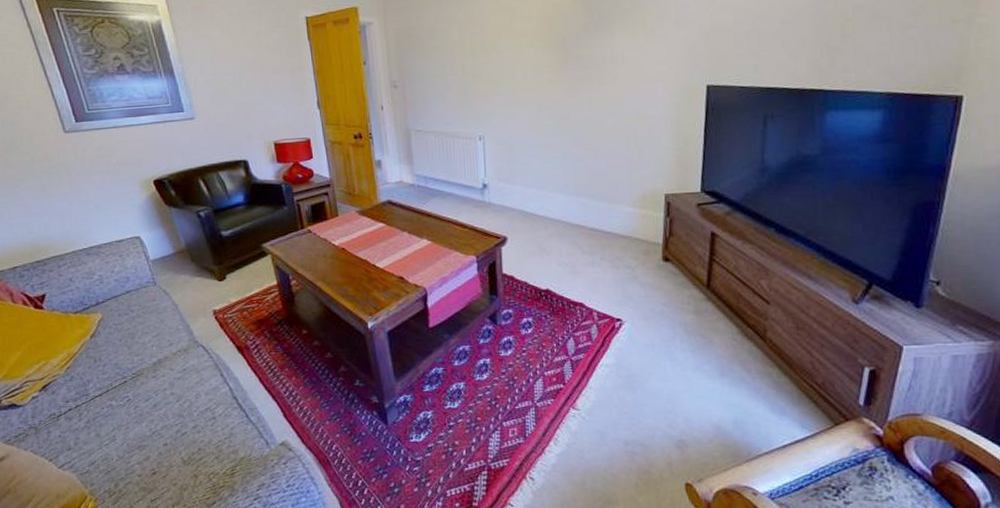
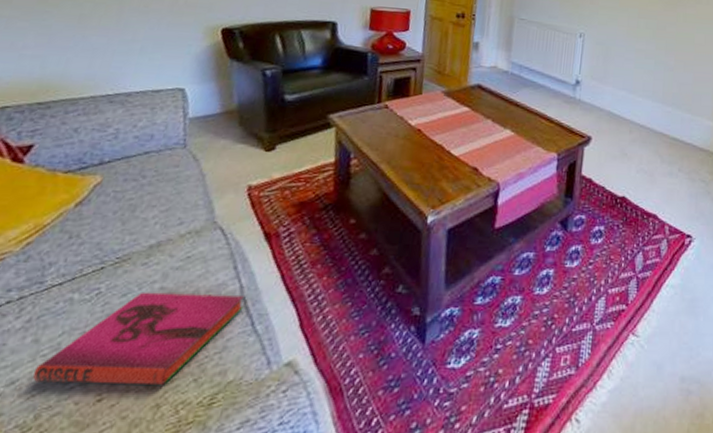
hardback book: none [104,396,237,463] -> present [33,291,244,385]

